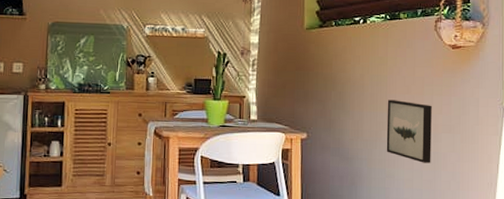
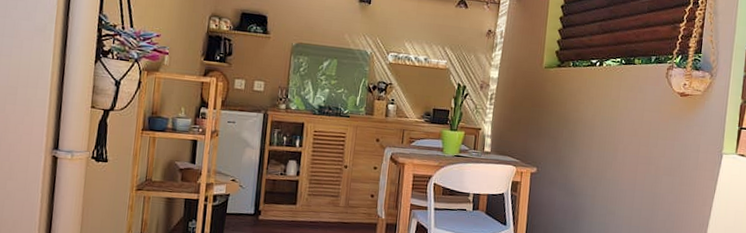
wall art: present [386,99,432,163] -> none [609,140,656,203]

